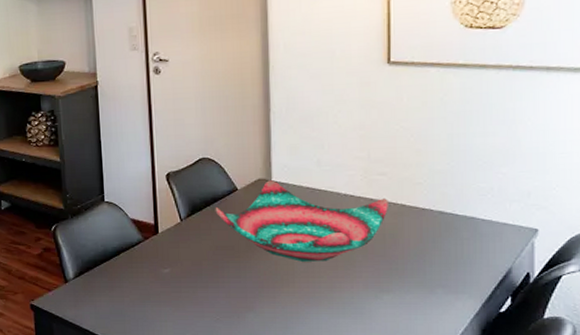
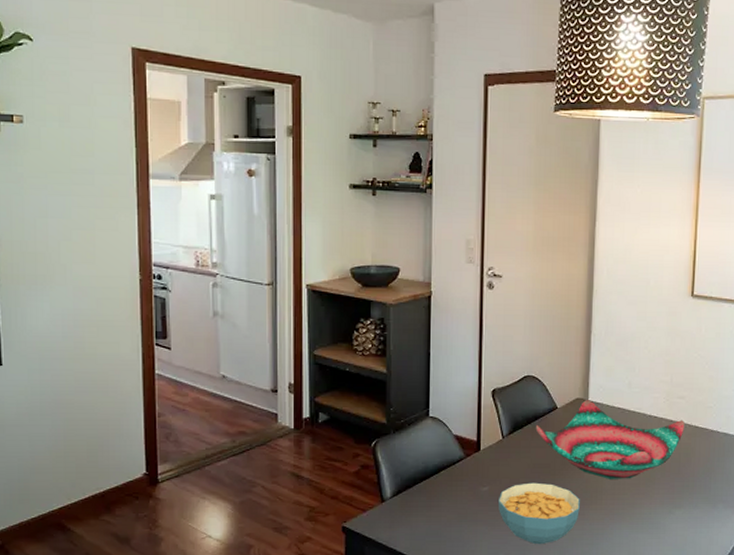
cereal bowl: none [180,265,270,327] -> present [497,482,580,545]

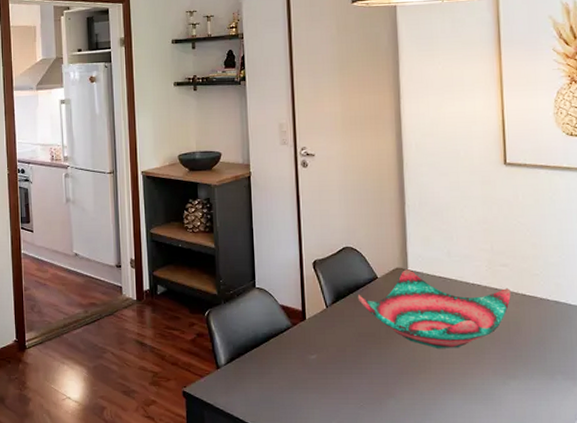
cereal bowl: present [497,482,580,545] -> none [326,351,409,414]

